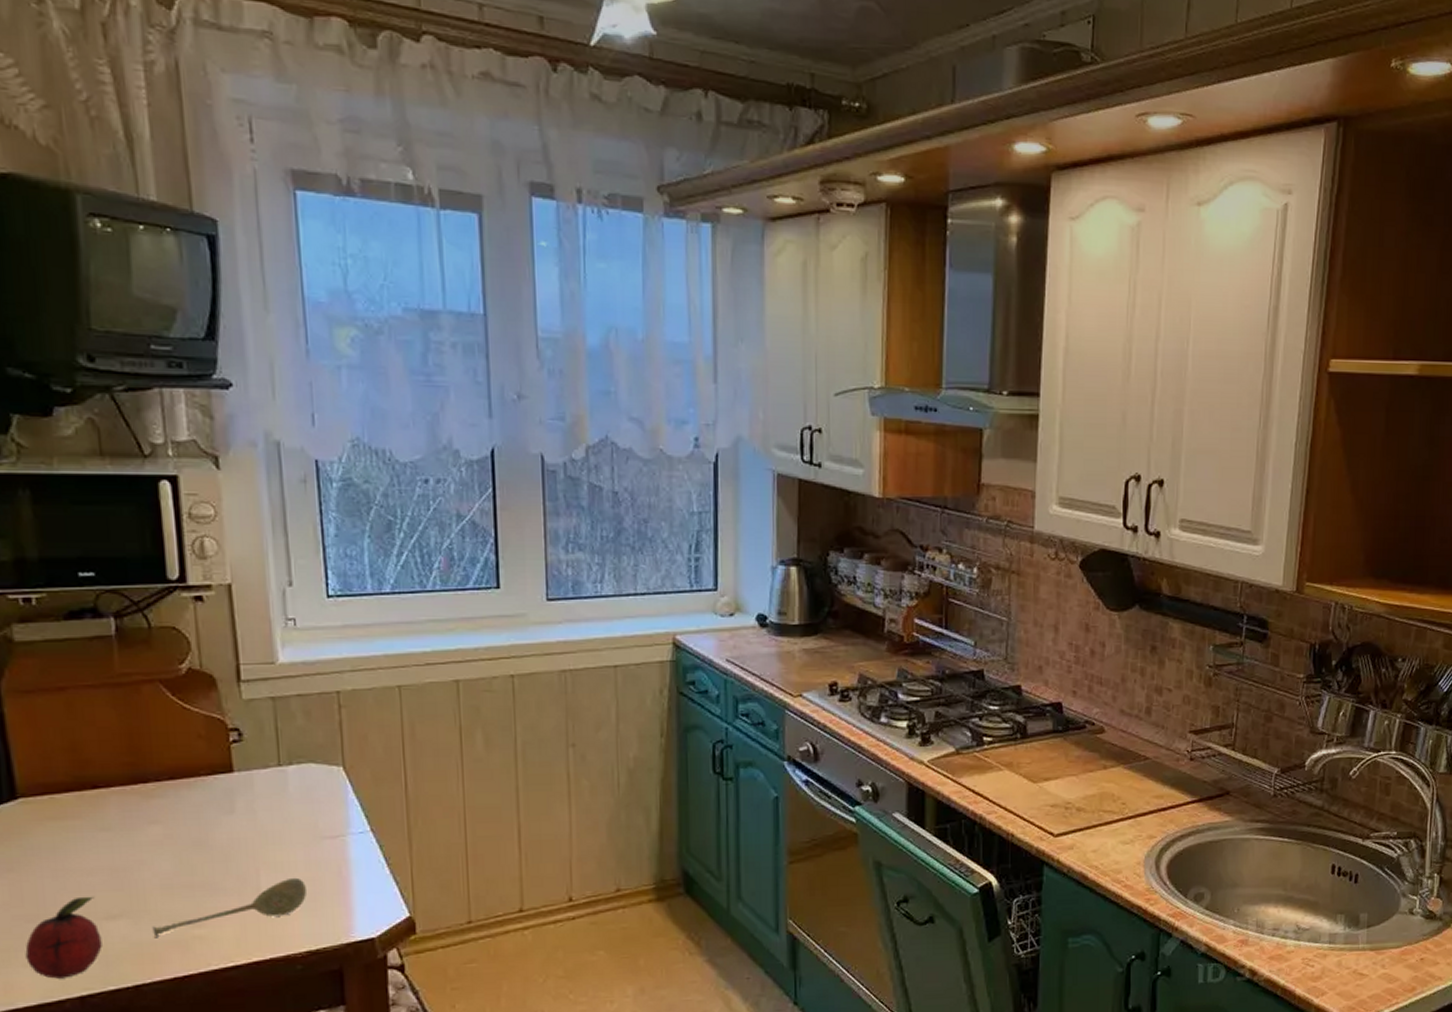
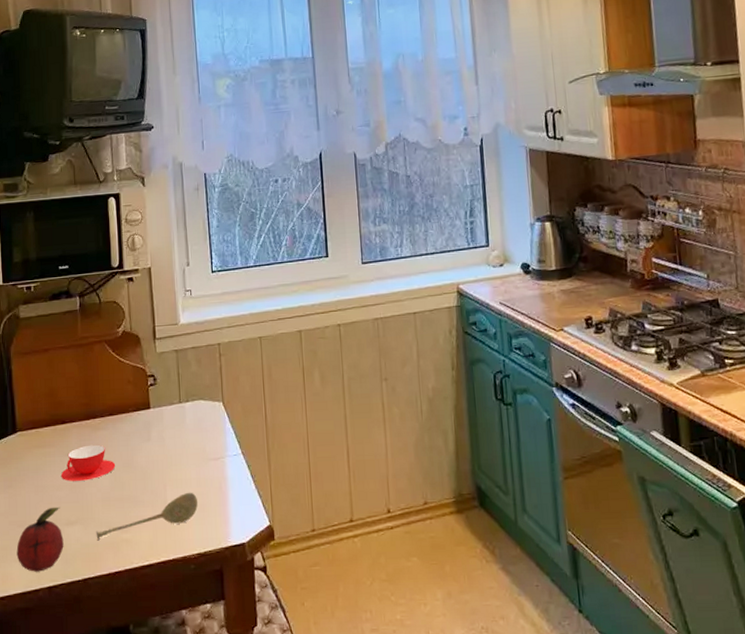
teacup: none [93,816,181,864] -> present [60,444,116,481]

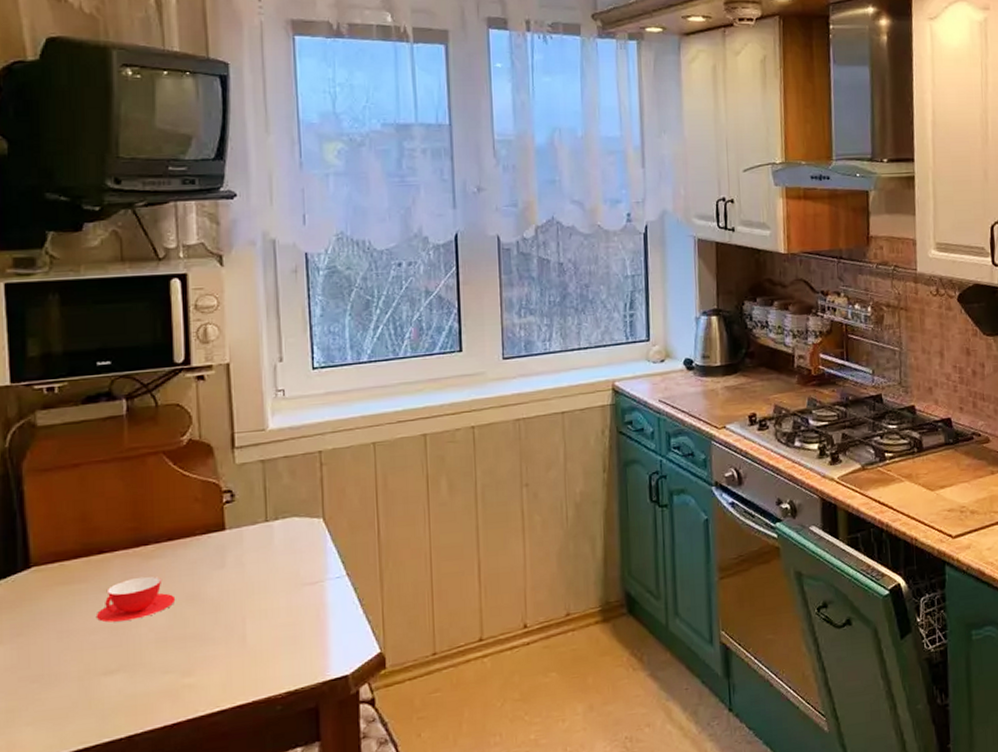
fruit: present [16,506,64,572] -> none [28,653,100,735]
soupspoon: present [96,492,198,540] -> none [146,623,287,688]

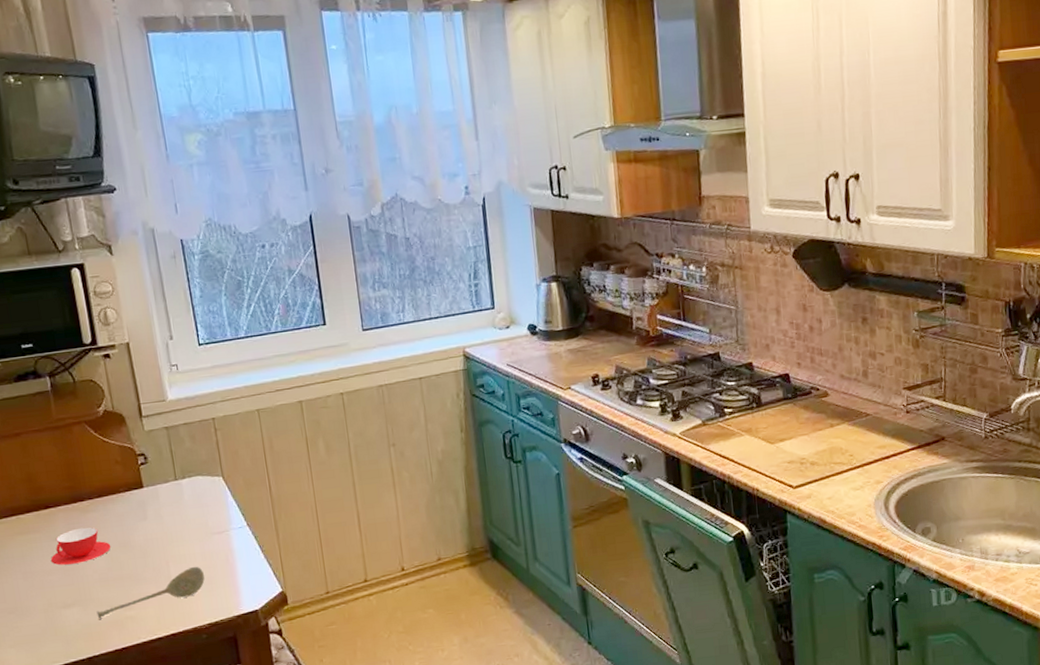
soupspoon: none [146,623,287,688] -> present [96,566,205,619]

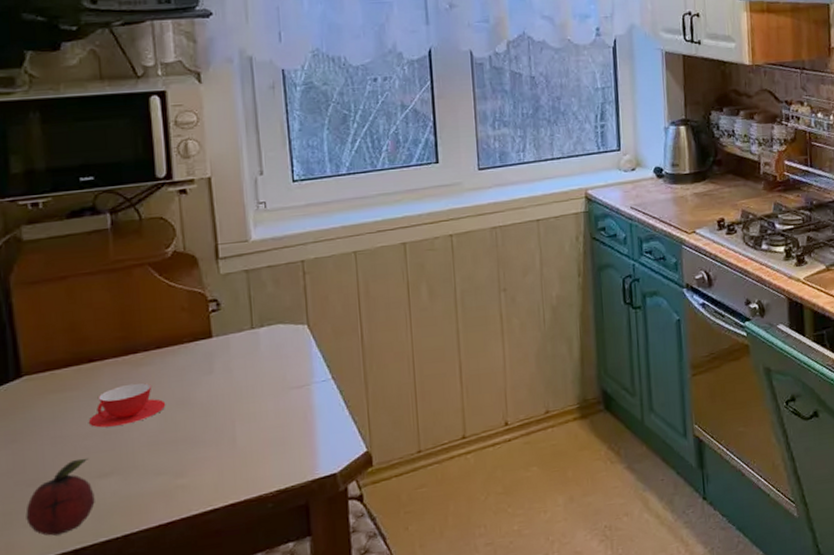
fruit: none [10,591,63,656] -> present [25,458,95,536]
soupspoon: present [96,566,205,619] -> none [140,425,276,490]

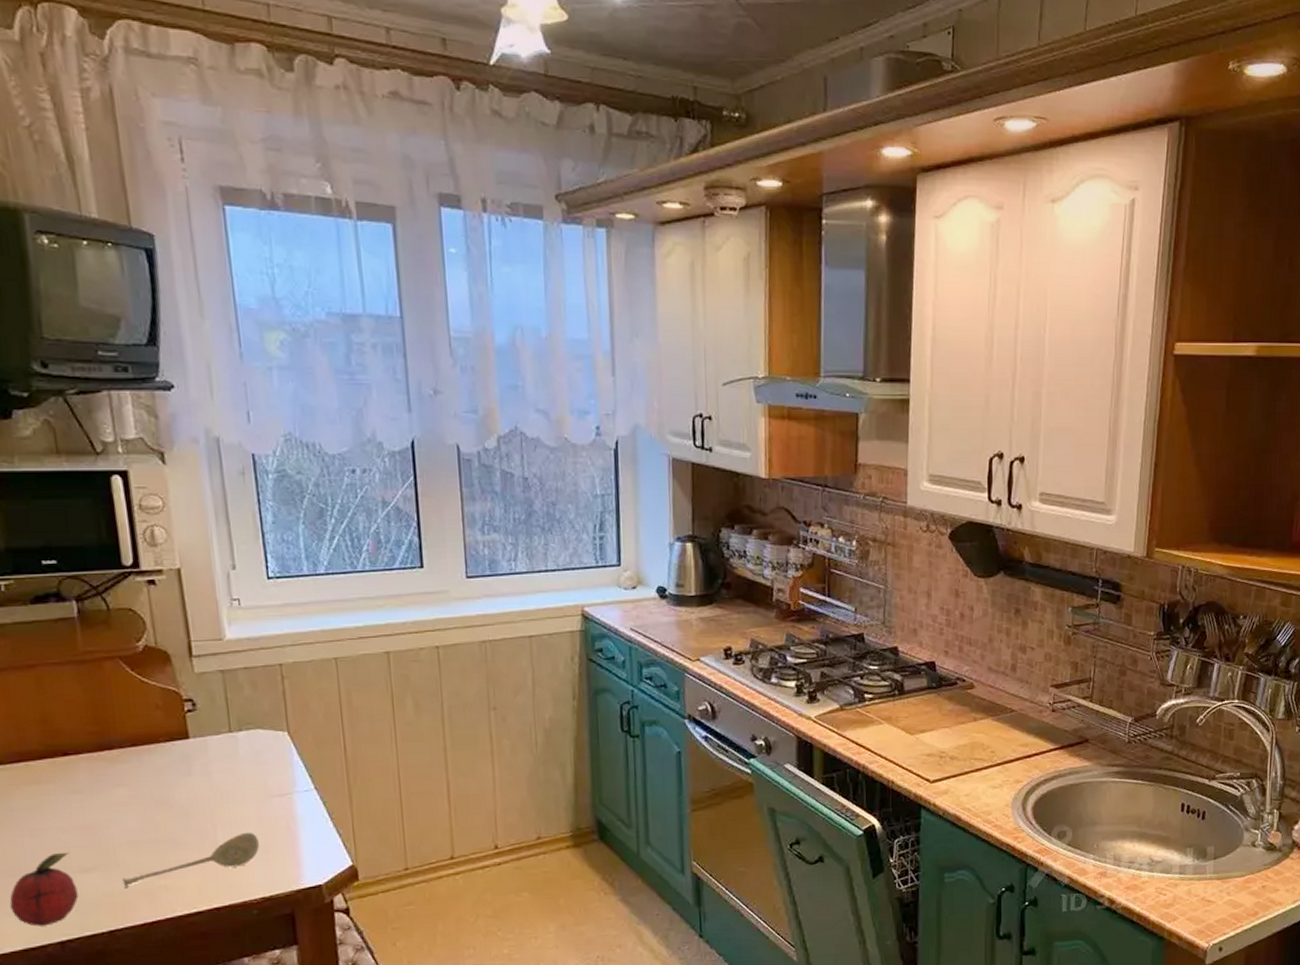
teacup: present [88,382,166,428] -> none [66,780,145,823]
soupspoon: none [140,425,276,490] -> present [122,832,259,887]

